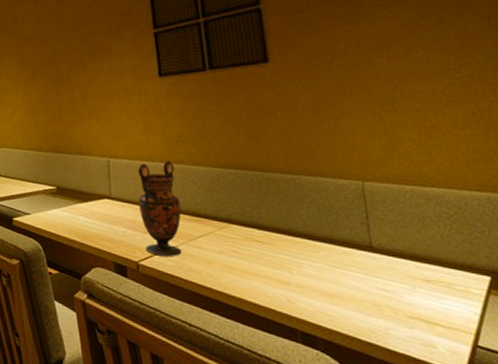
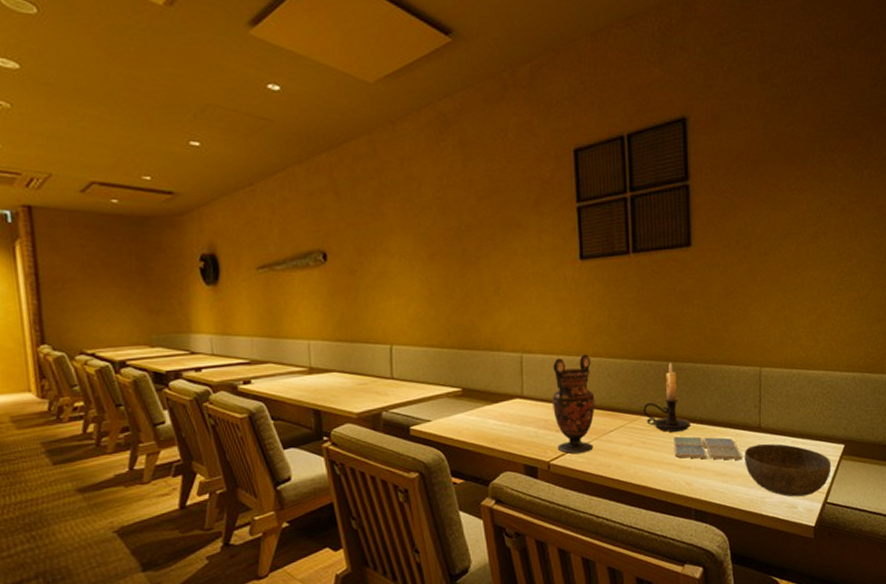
candle holder: none [231,172,286,243] -> present [643,362,690,432]
drink coaster: none [268,248,354,281] -> present [674,436,742,460]
bowl: none [355,265,478,334] -> present [744,443,832,497]

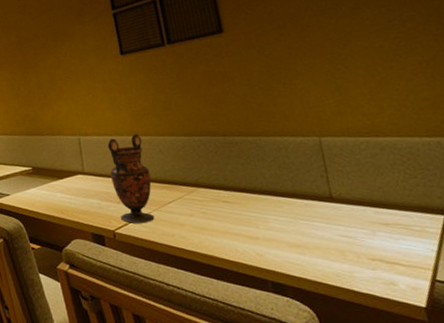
candle holder: present [643,362,690,432] -> none [198,137,252,203]
drink coaster: present [674,436,742,460] -> none [235,207,317,231]
bowl: present [744,443,832,497] -> none [318,214,434,273]

